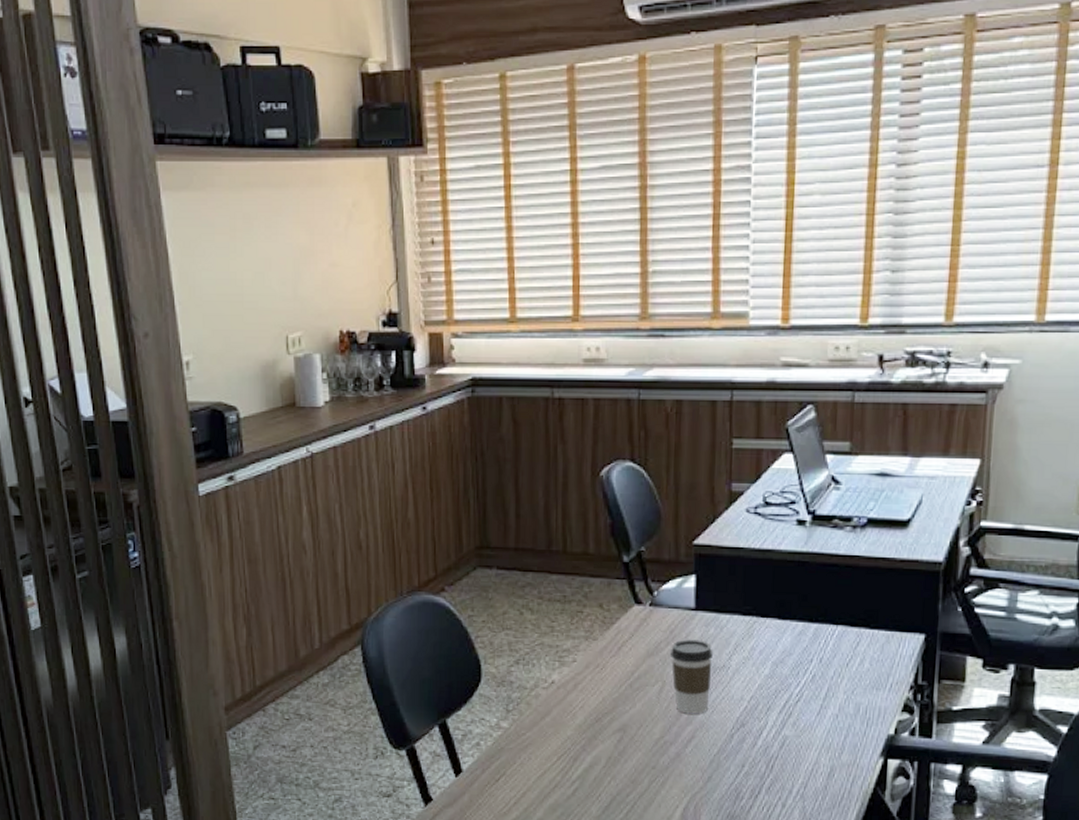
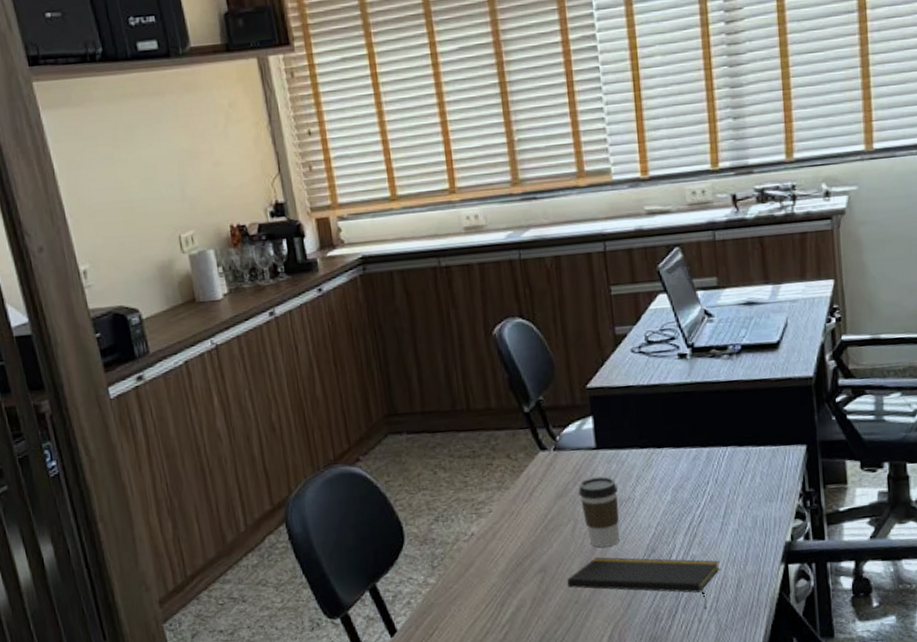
notepad: none [646,724,813,793] -> present [566,557,720,609]

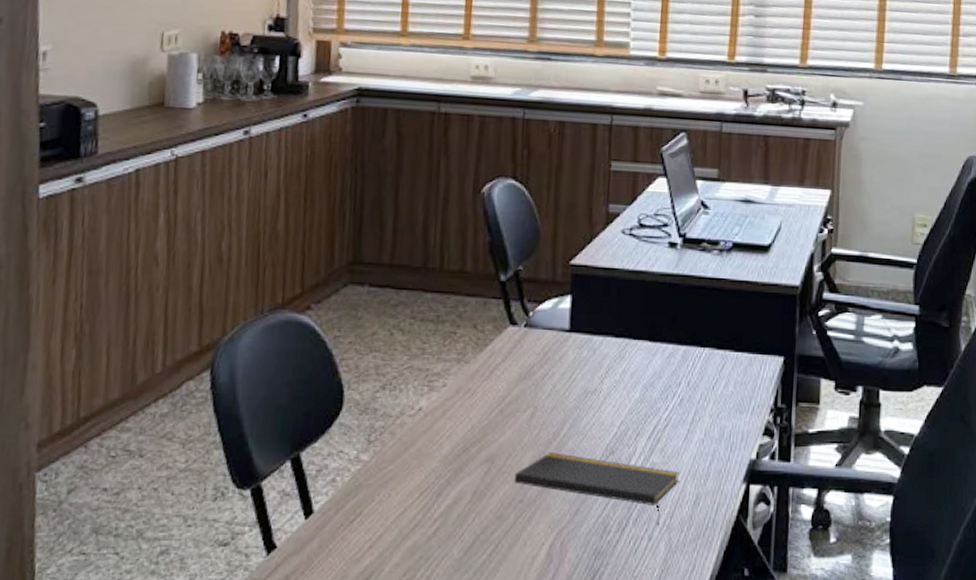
coffee cup: present [578,476,620,547] -> none [543,362,585,442]

